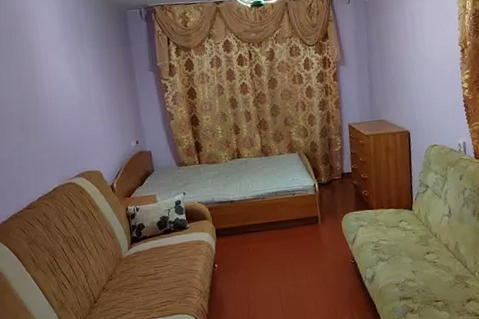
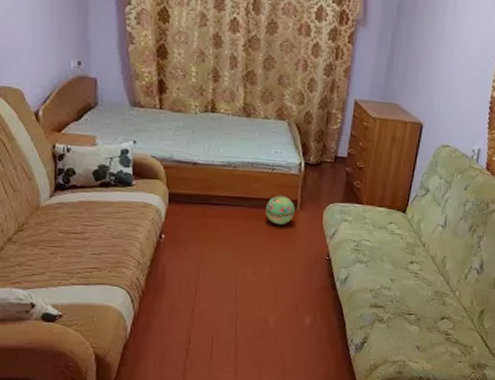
ball: none [293,214,318,240] -> present [265,195,295,225]

